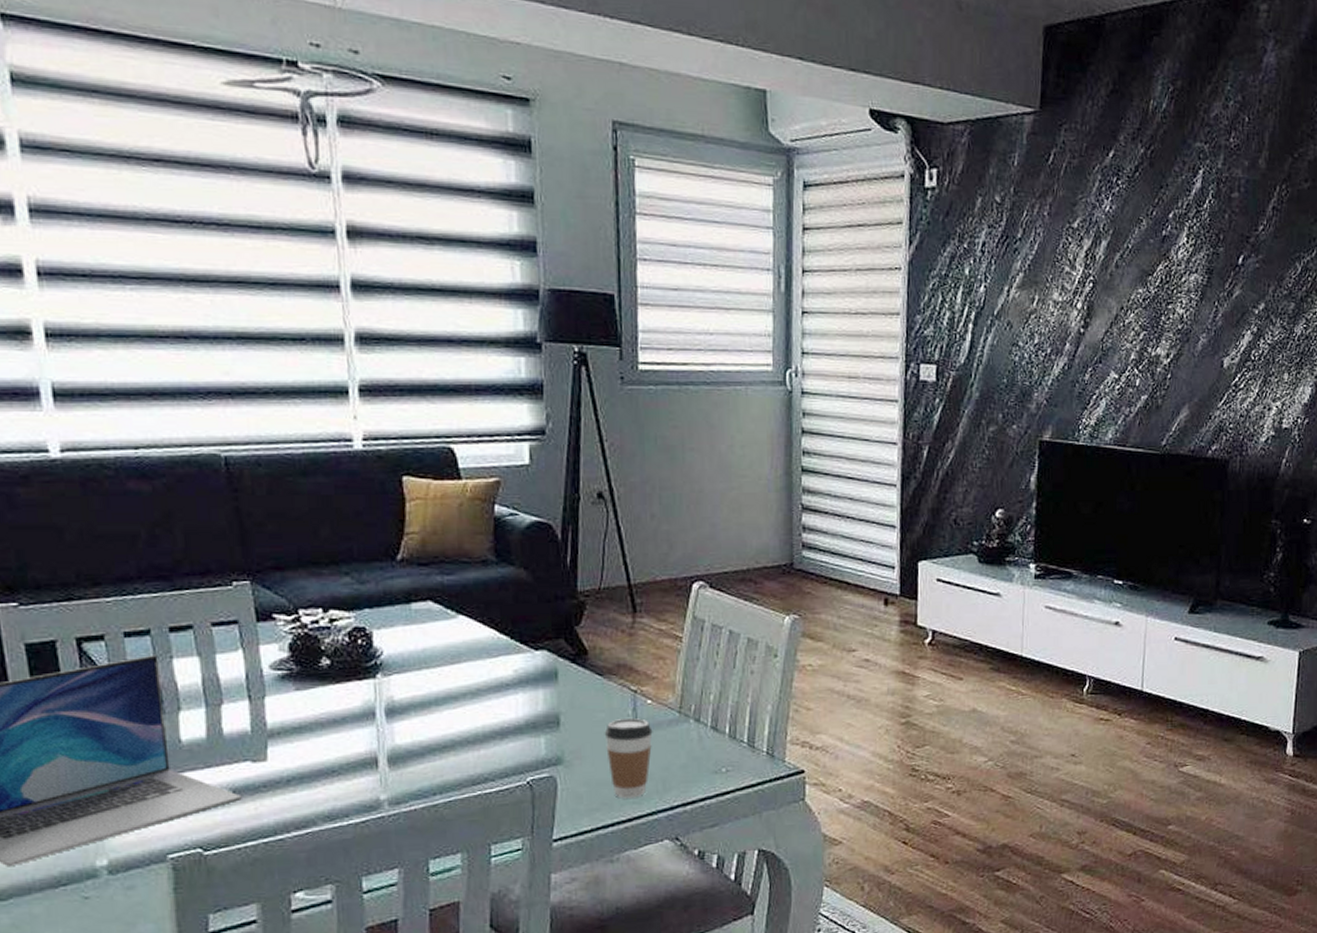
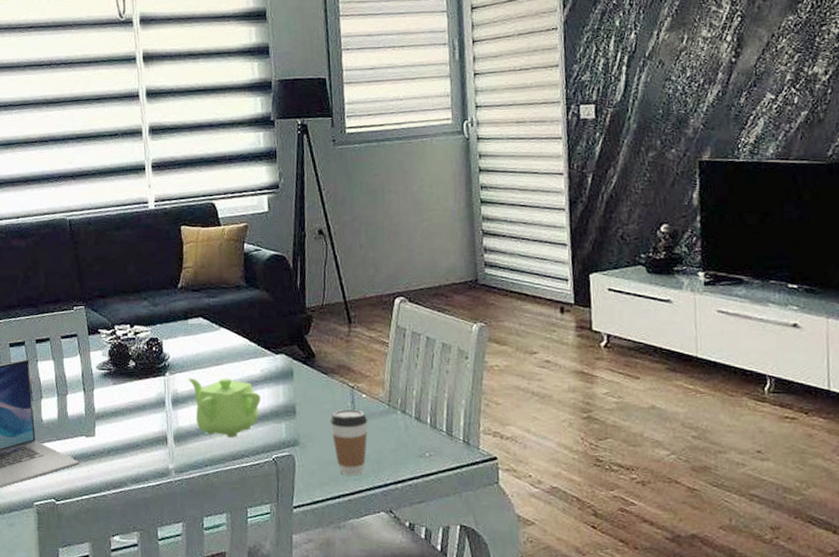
teapot: none [409,680,514,758] -> present [188,378,261,438]

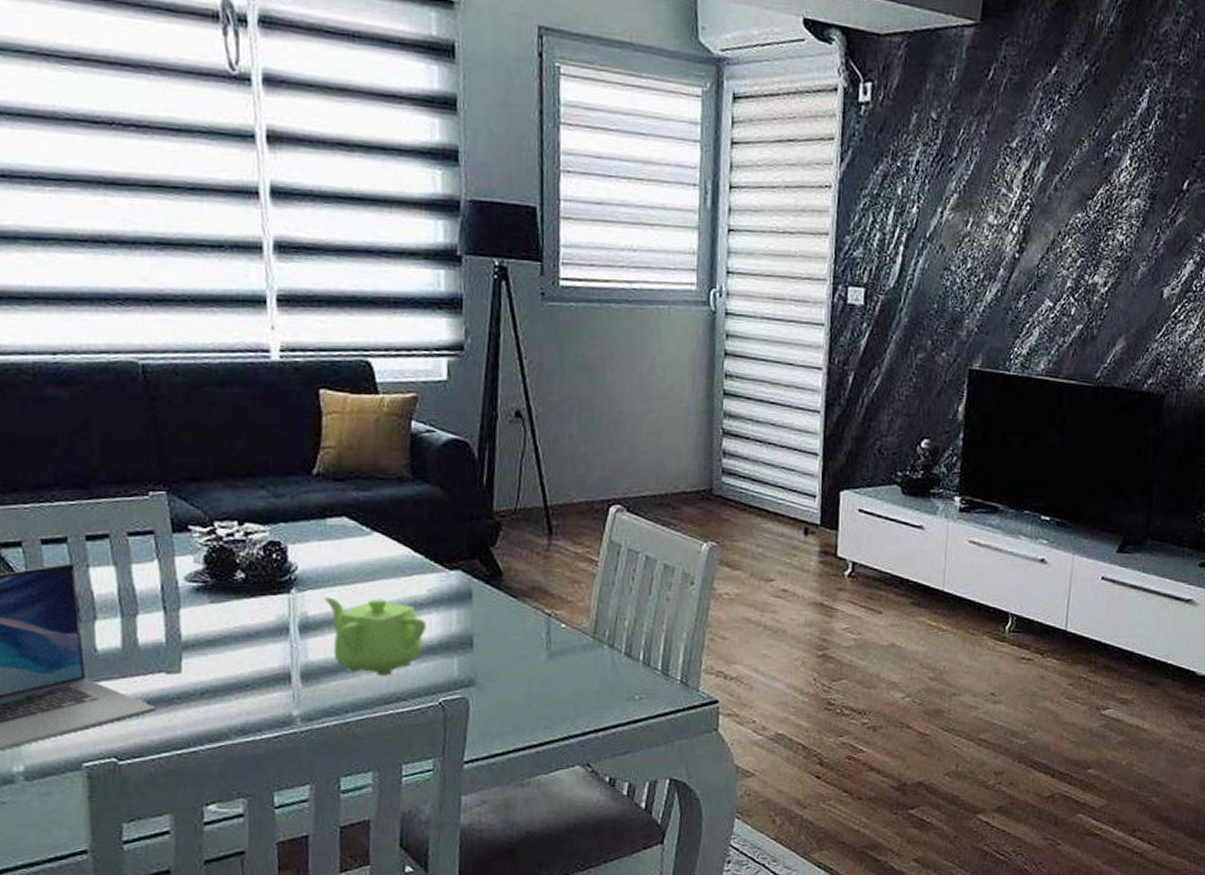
coffee cup: present [330,409,368,475] -> none [517,642,566,723]

